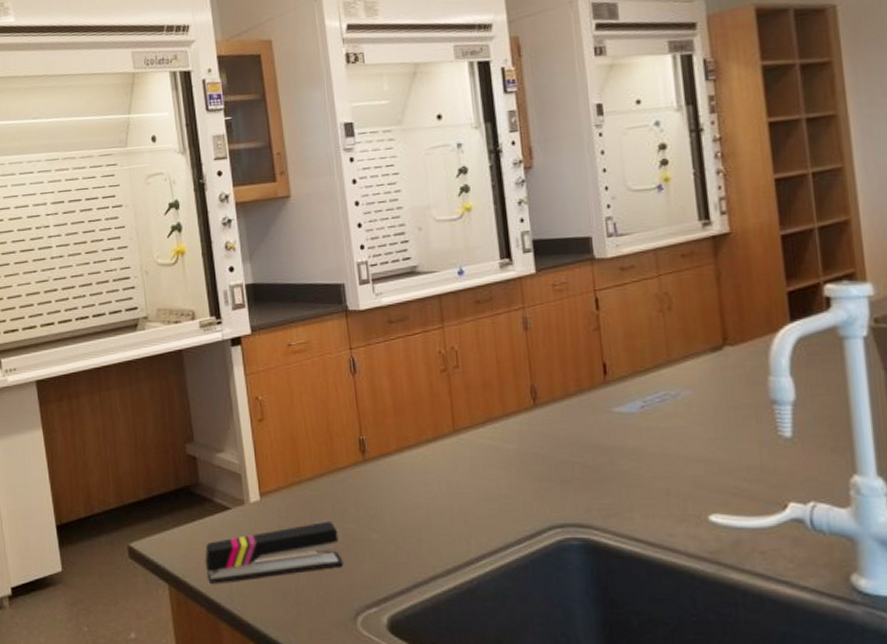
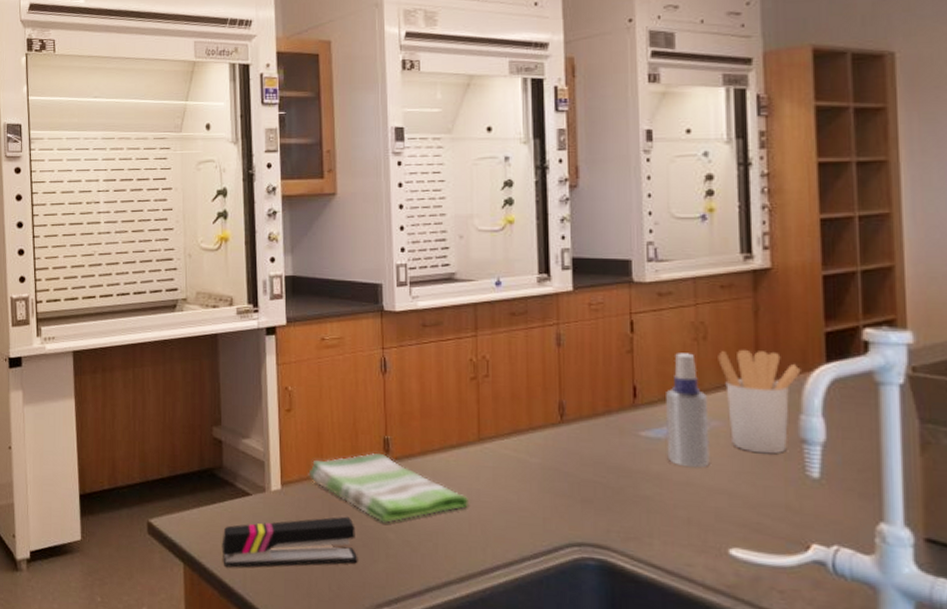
dish towel: none [286,454,450,523] -> present [308,452,470,523]
spray bottle: none [635,325,684,439] -> present [665,353,710,468]
utensil holder: none [684,315,767,418] -> present [718,349,801,454]

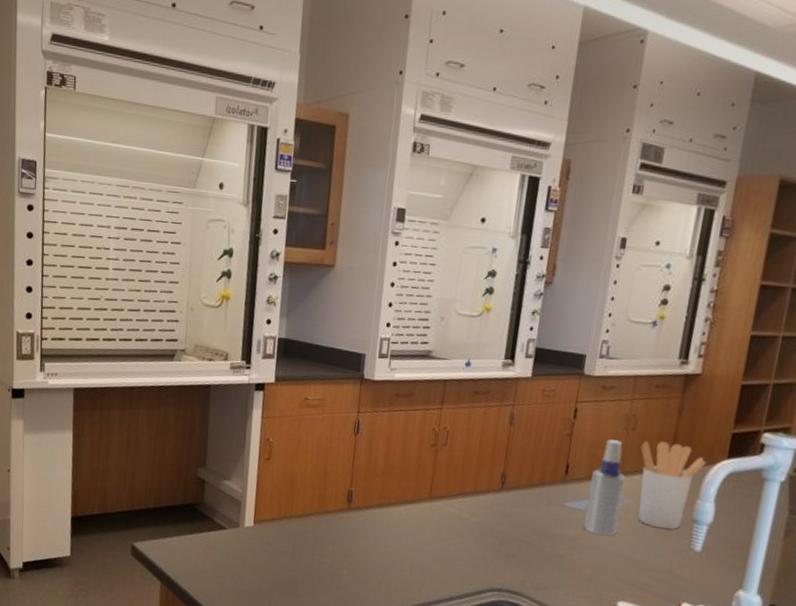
stapler: present [221,516,358,568] -> none [195,553,314,592]
dish towel: present [308,452,470,523] -> none [278,501,414,561]

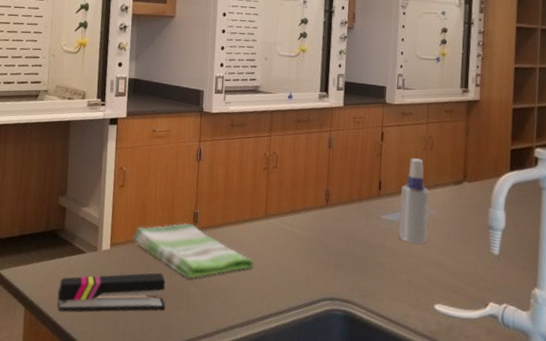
stapler: none [195,553,314,592] -> present [57,272,166,312]
dish towel: none [278,501,414,561] -> present [132,222,254,279]
utensil holder: present [638,441,706,529] -> none [439,158,493,236]

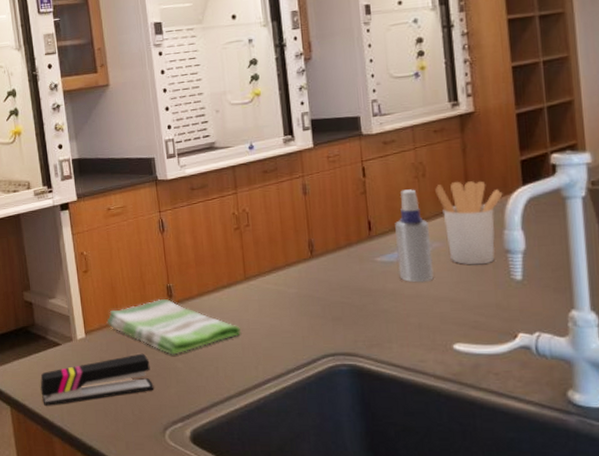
utensil holder: none [439,158,493,236] -> present [435,180,503,265]

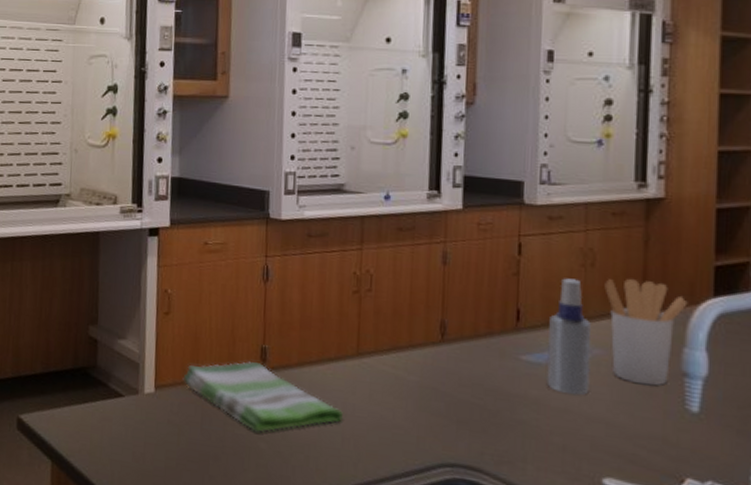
stapler: present [40,353,154,406] -> none [90,423,228,471]

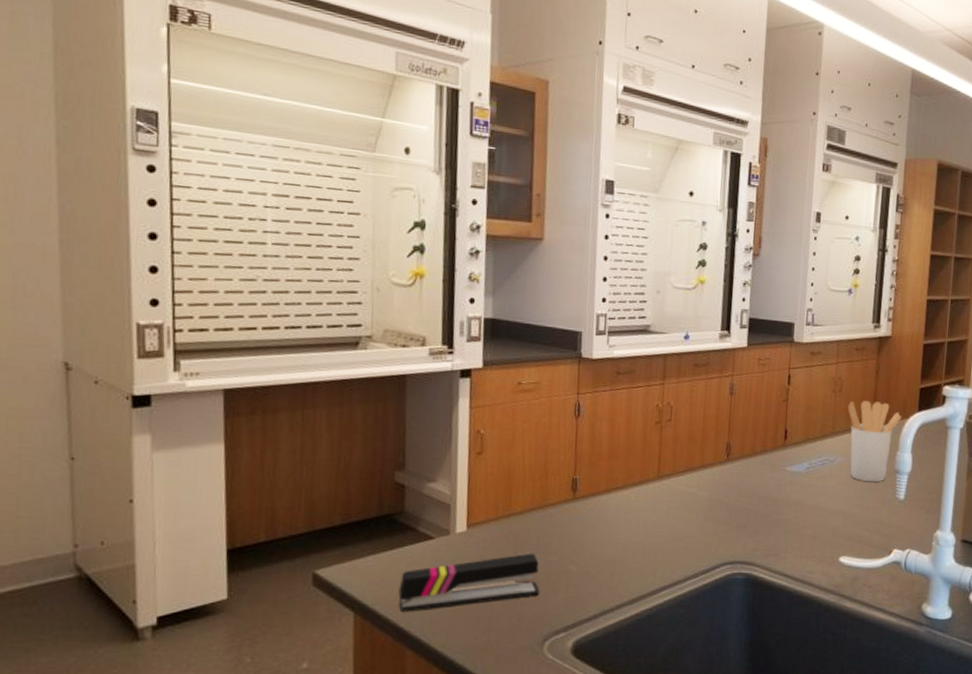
stapler: none [90,423,228,471] -> present [398,553,540,612]
dish towel: present [182,360,344,433] -> none [495,492,645,556]
spray bottle: present [546,278,591,396] -> none [804,402,837,495]

